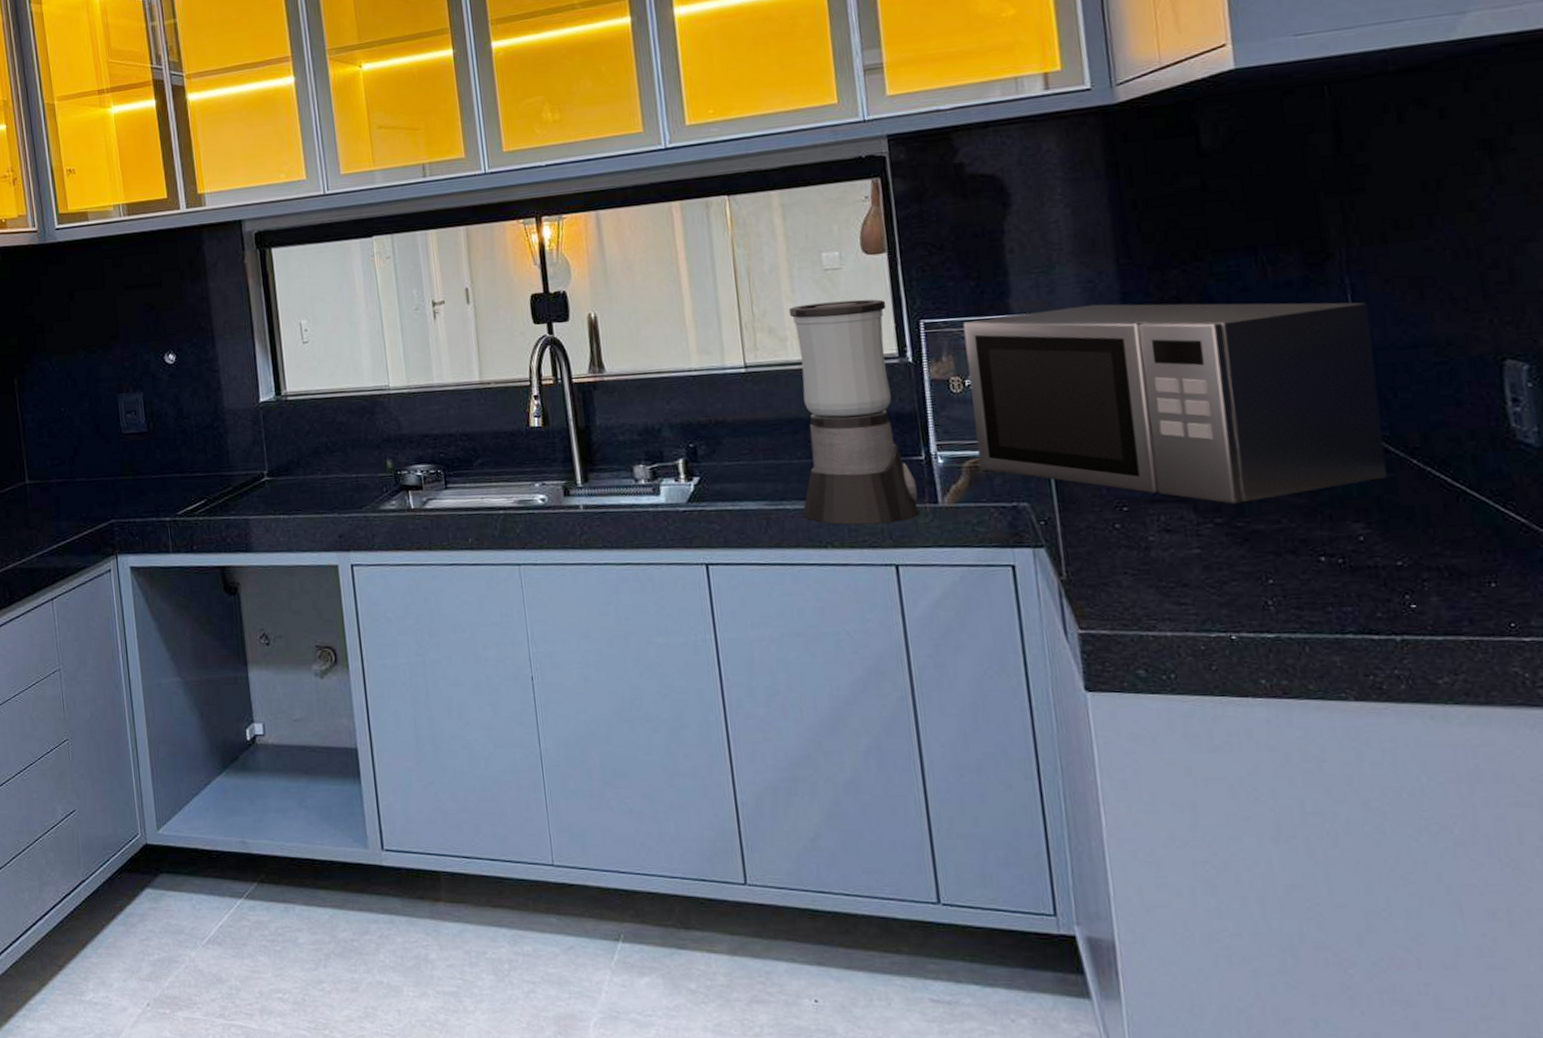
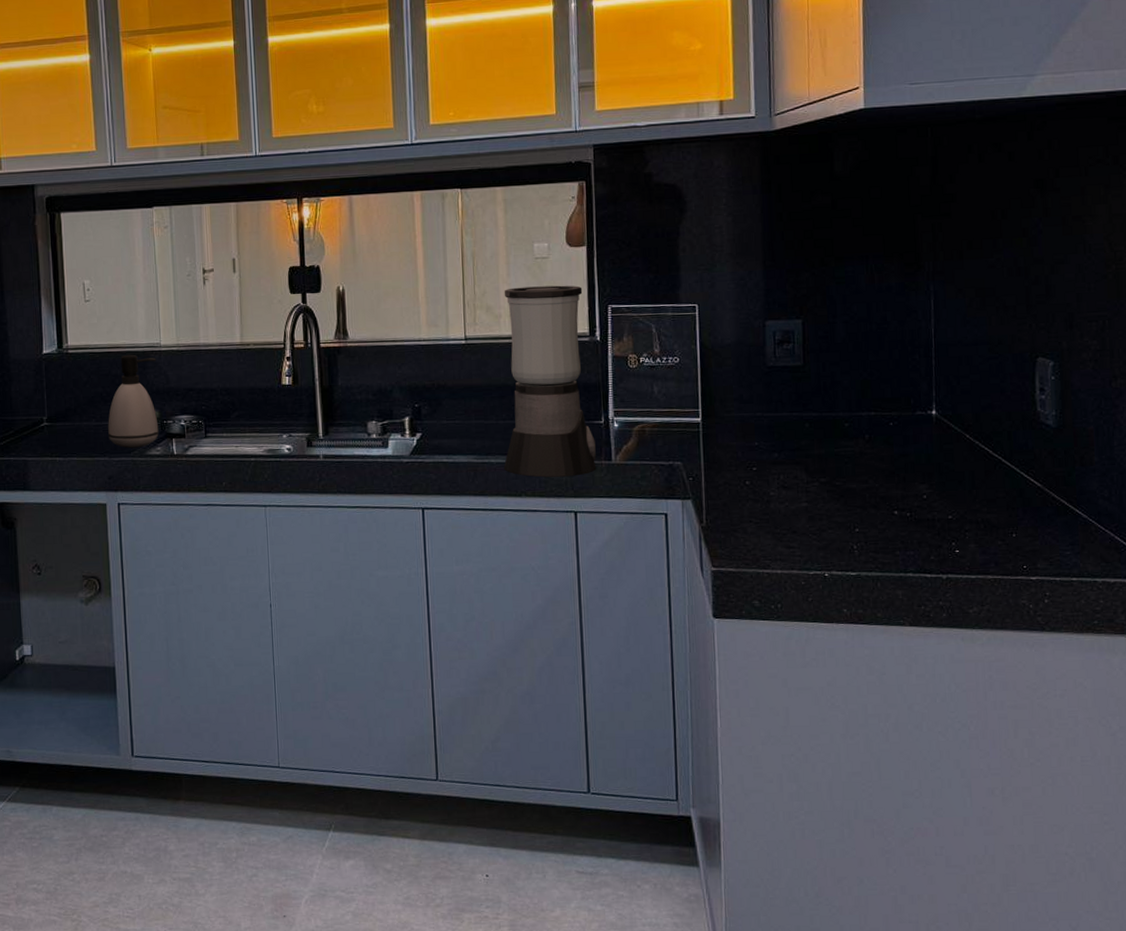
soap dispenser: none [335,399,393,503] -> present [108,354,159,449]
microwave: present [963,302,1387,504] -> none [641,298,948,467]

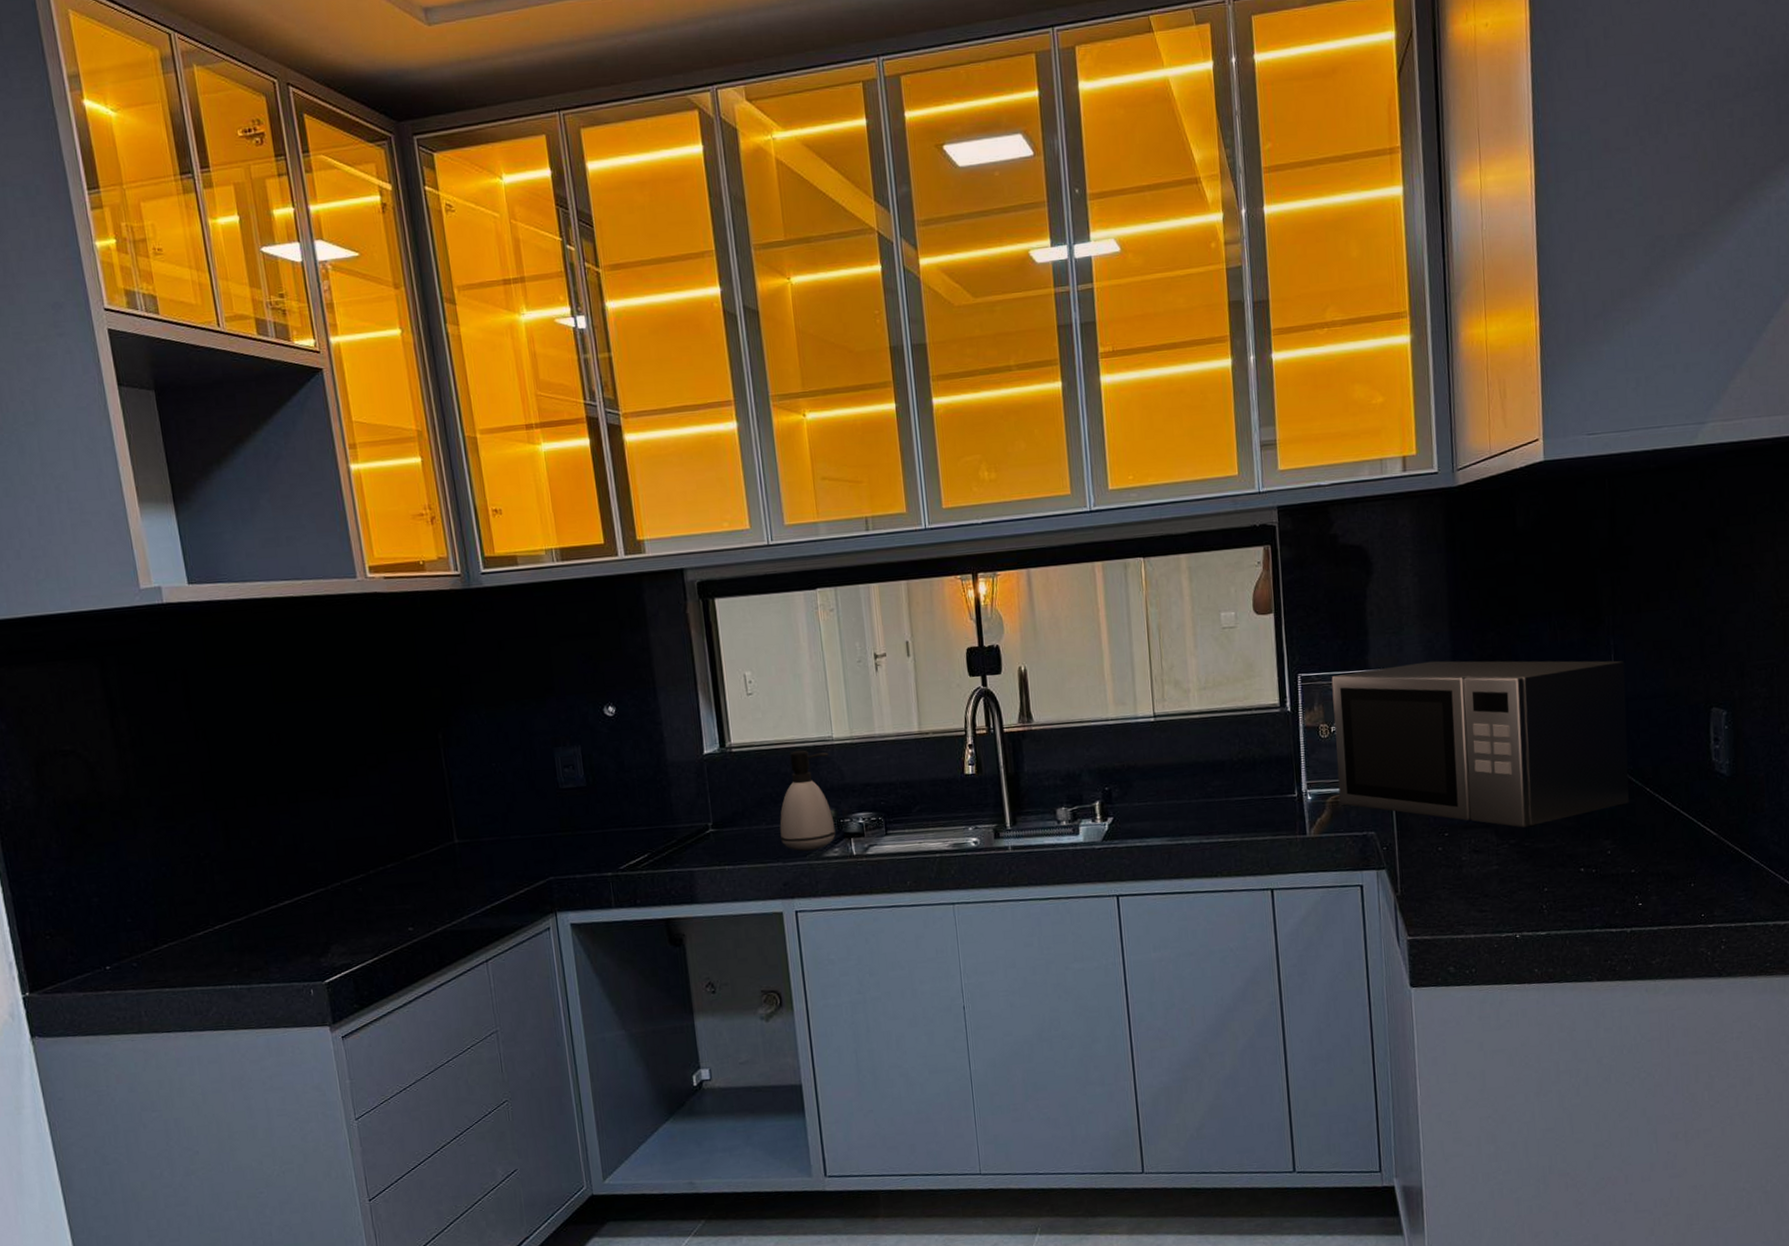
blender: present [503,285,597,478] -> none [1191,655,1292,857]
microwave: none [641,298,948,467] -> present [1331,660,1629,828]

